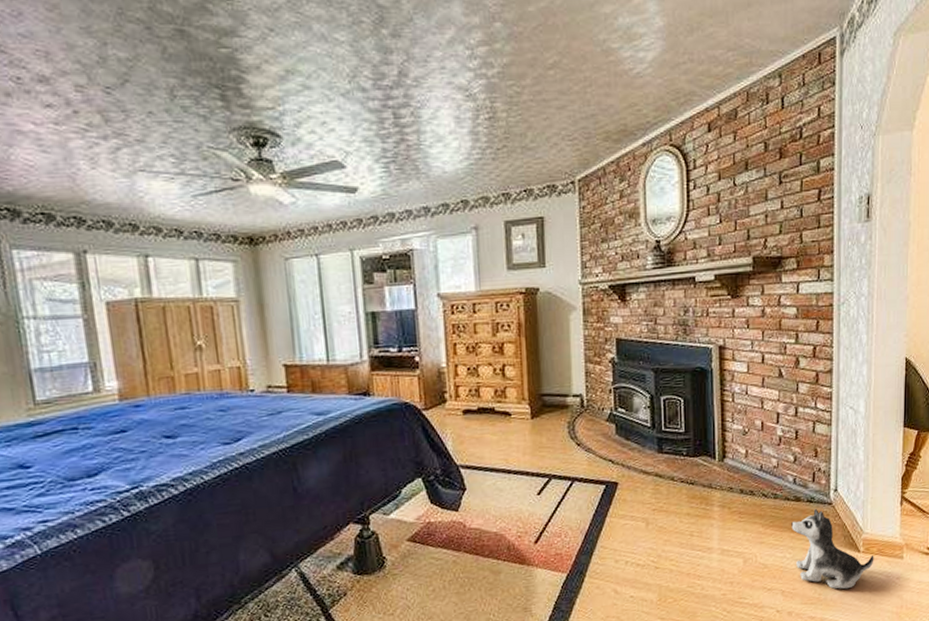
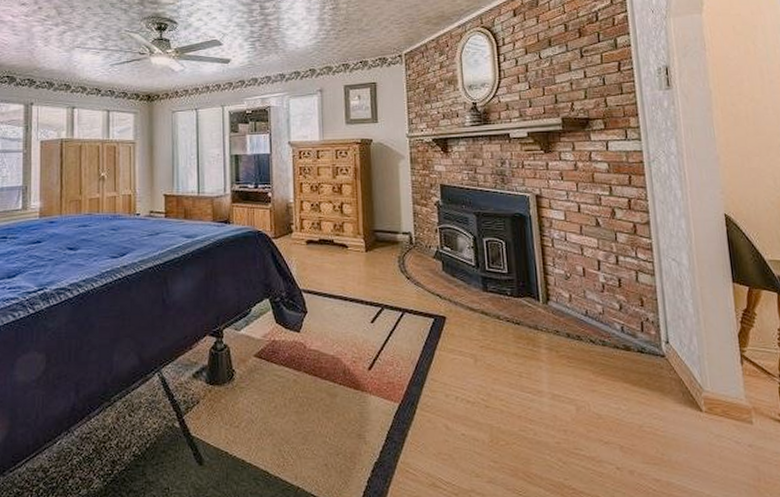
plush toy: present [791,509,874,589] -> none [623,360,720,452]

